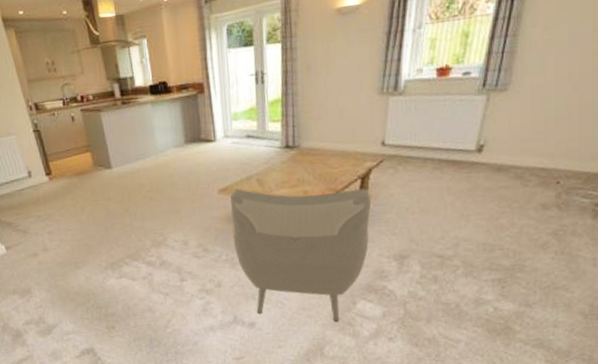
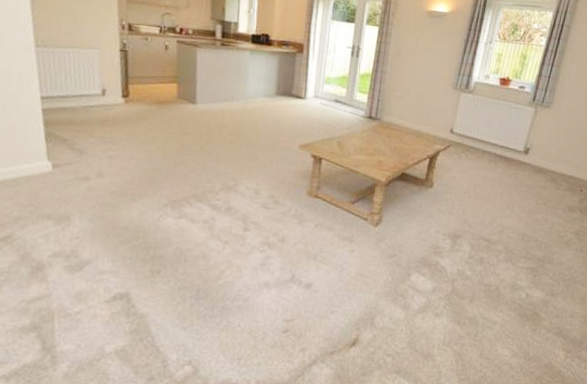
armchair: present [230,188,371,322] -> none [305,147,436,292]

